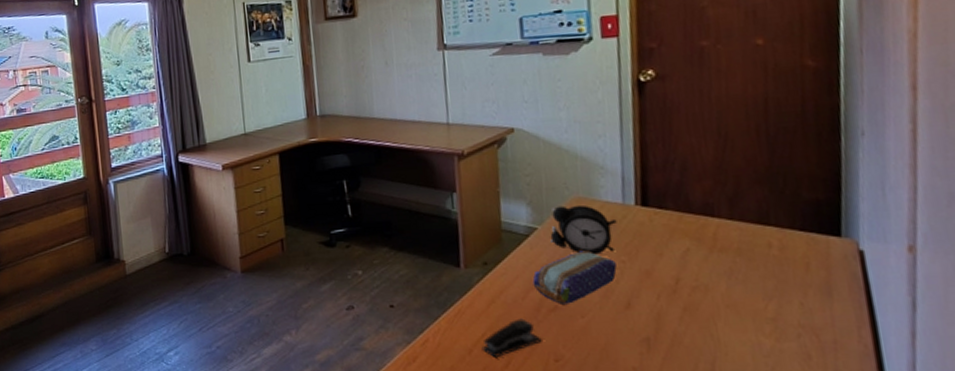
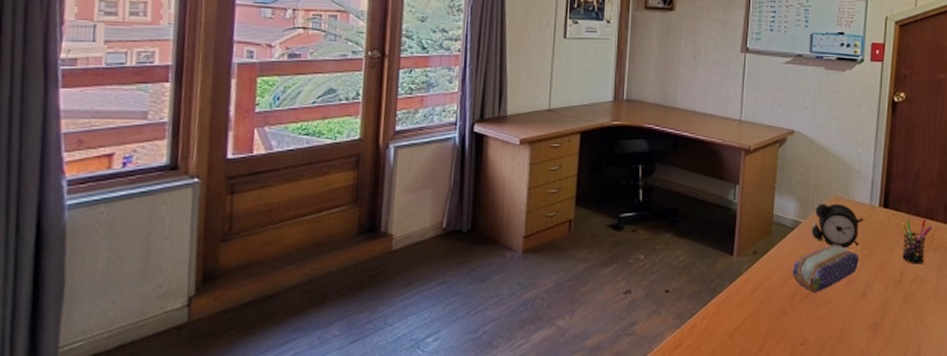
stapler: present [481,318,542,357] -> none [742,305,793,341]
pen holder: none [669,215,714,270] -> present [901,218,932,265]

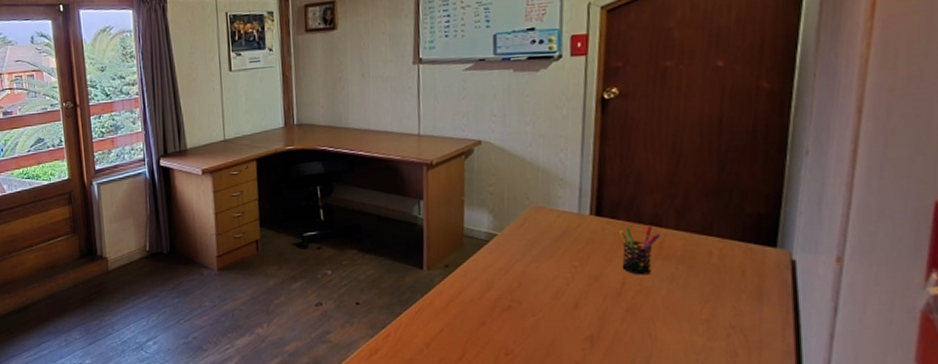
pencil case: present [792,244,859,292] -> none [489,256,568,304]
alarm clock: present [811,203,864,248] -> none [508,213,572,260]

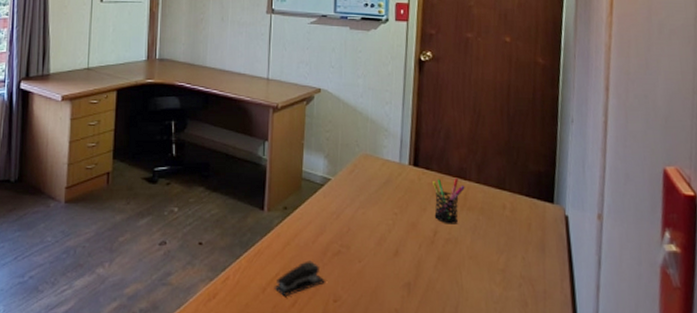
stapler: none [439,316,495,351] -> present [274,260,325,296]

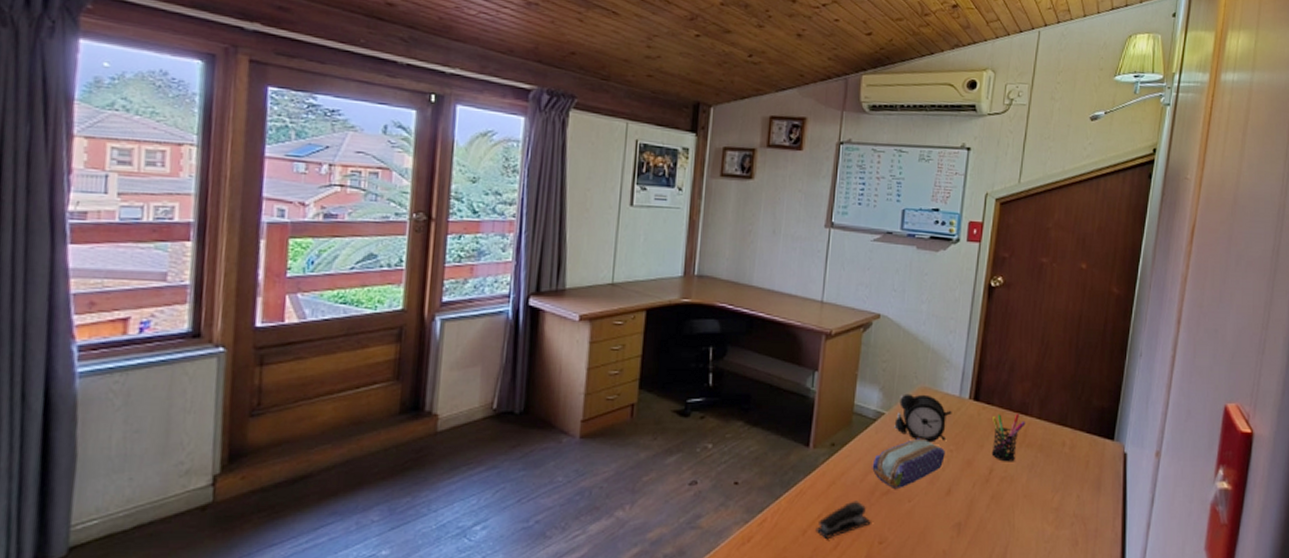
pencil case: none [322,202,390,249] -> present [872,438,945,488]
alarm clock: none [340,160,394,206] -> present [894,393,952,443]

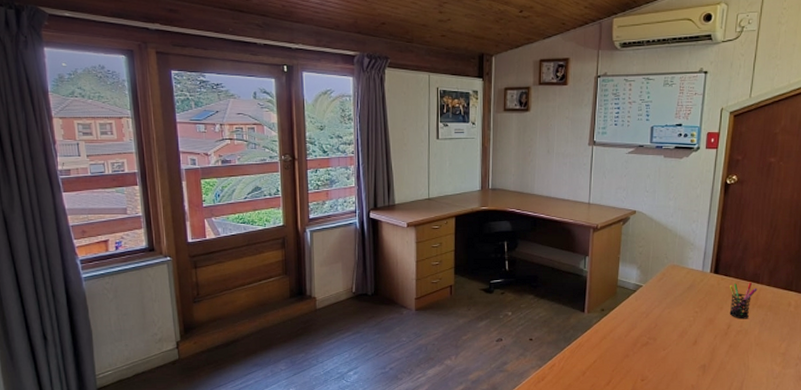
stapler: present [815,501,871,538] -> none [592,350,635,377]
pencil case: present [872,438,945,488] -> none [634,303,691,341]
alarm clock: present [894,393,952,443] -> none [650,270,697,307]

